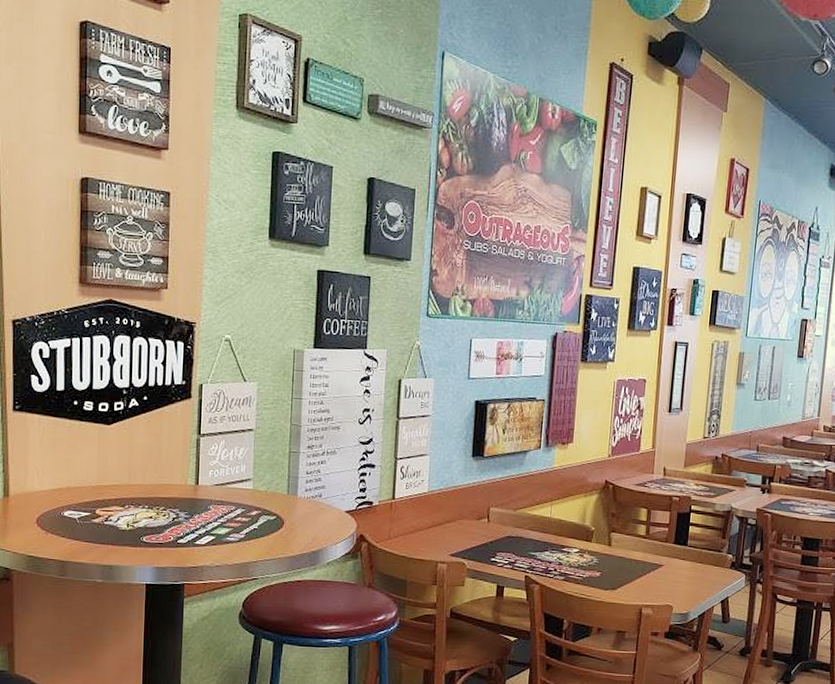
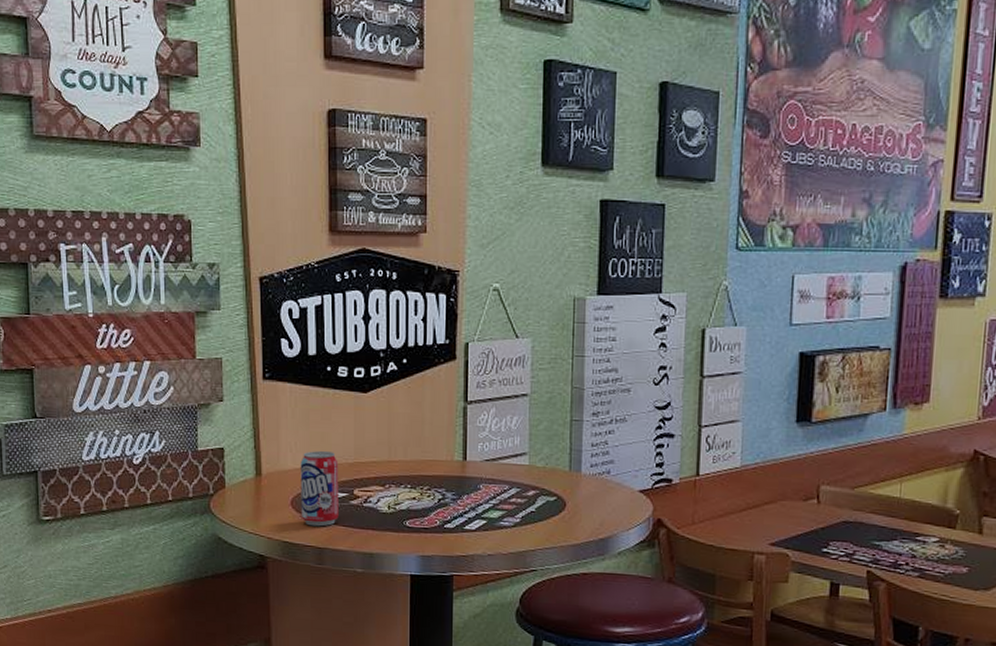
beverage can: none [45,475,82,542] -> present [300,451,339,527]

